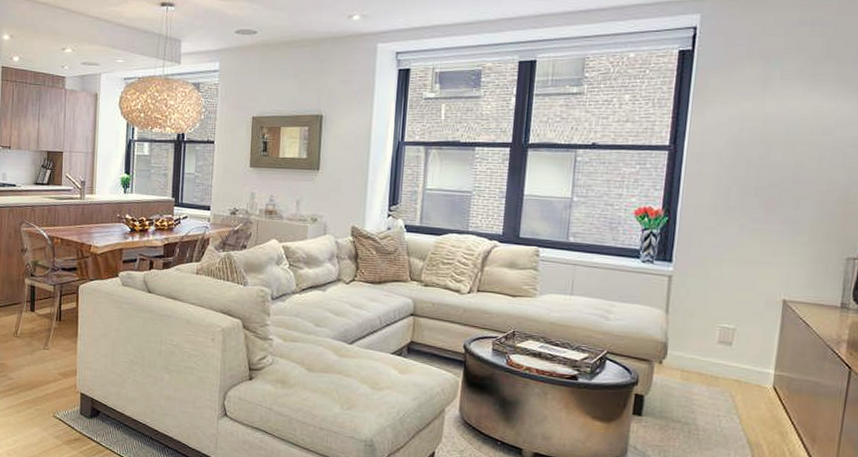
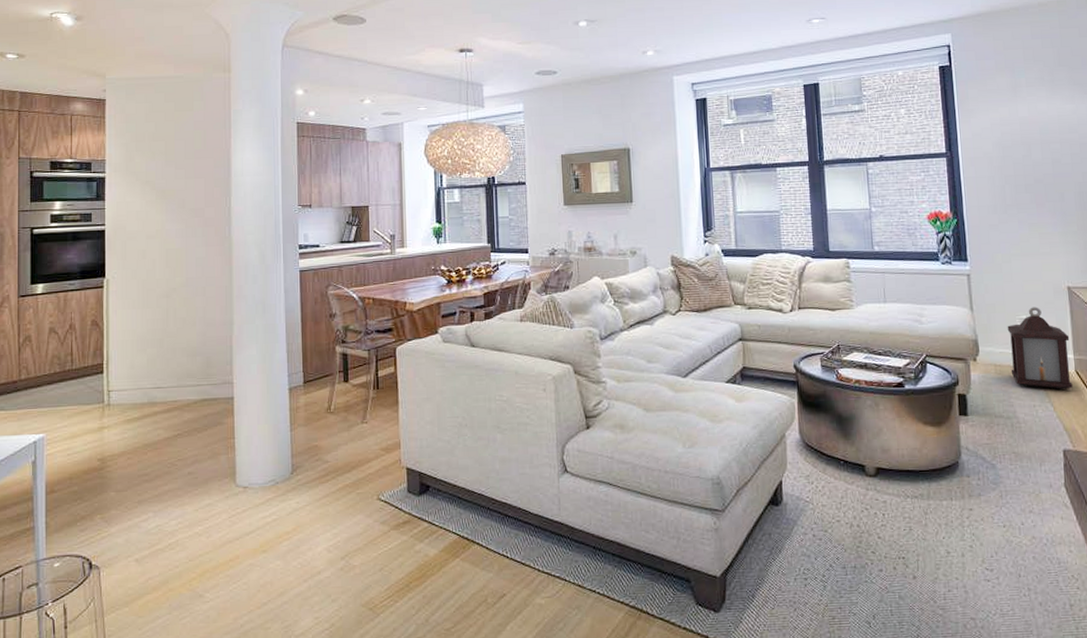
lantern: none [699,316,774,404] -> present [1007,307,1073,390]

